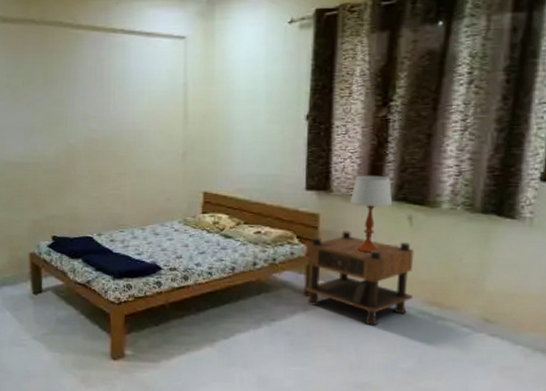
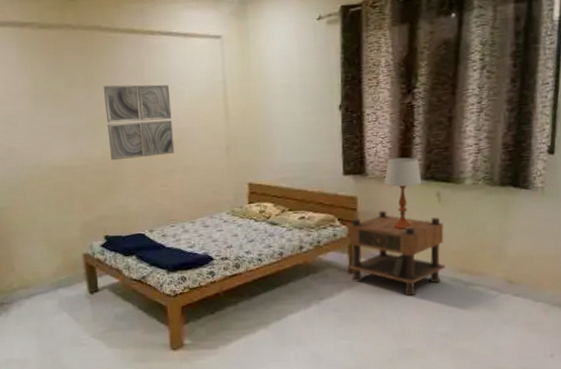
wall art: none [61,82,129,160] -> present [103,84,175,161]

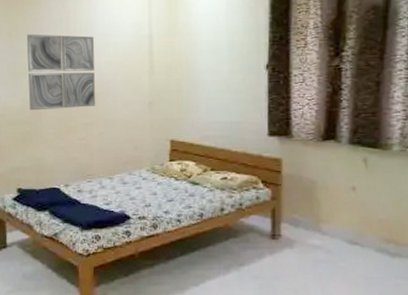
nightstand: present [348,210,445,296] -> none [271,174,372,266]
table lamp: present [384,157,422,230] -> none [310,120,349,195]

